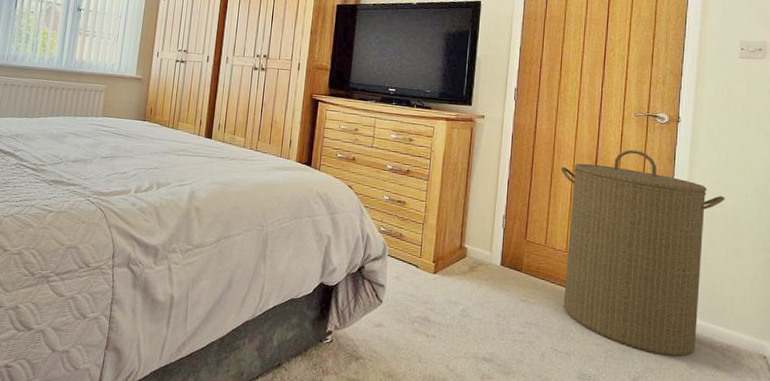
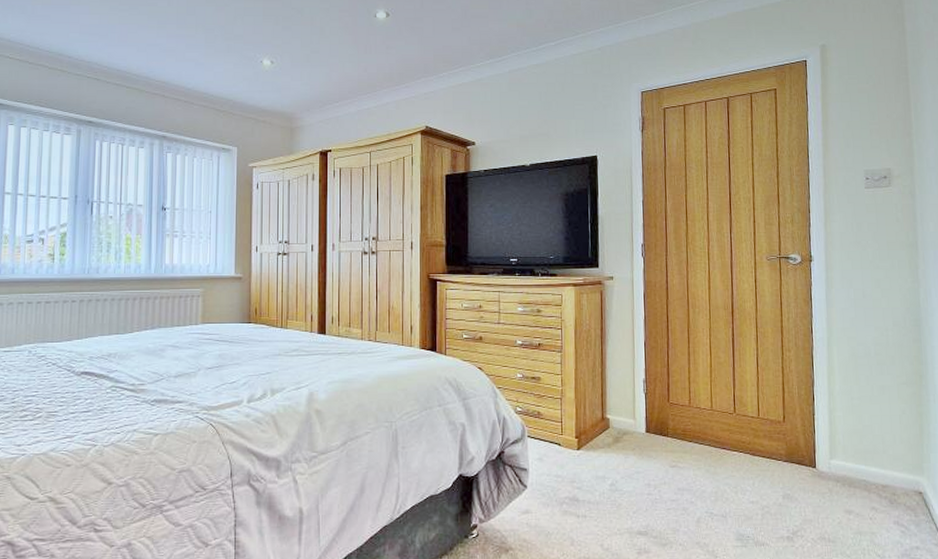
laundry hamper: present [560,149,725,357] -> none [697,295,865,505]

